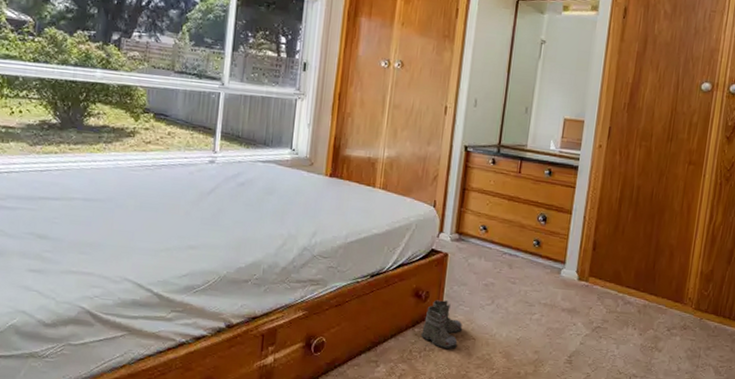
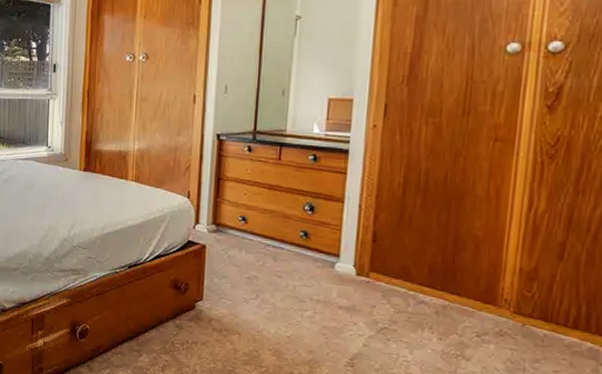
boots: present [421,300,463,349] -> none [183,292,226,343]

